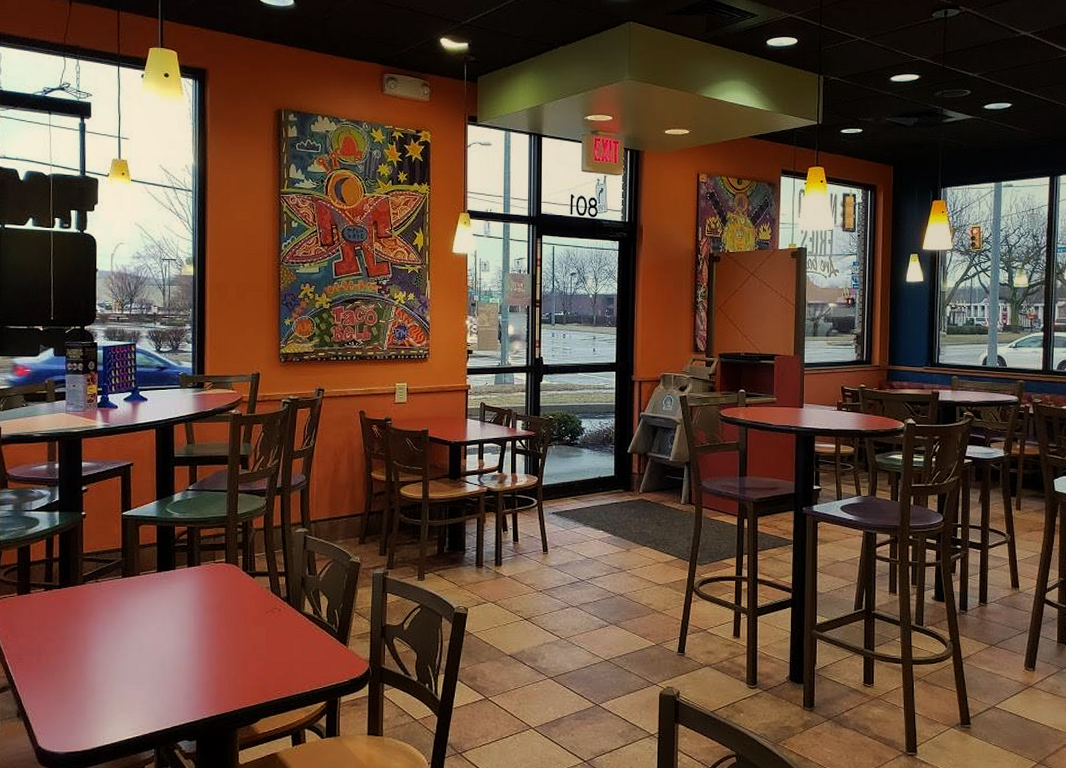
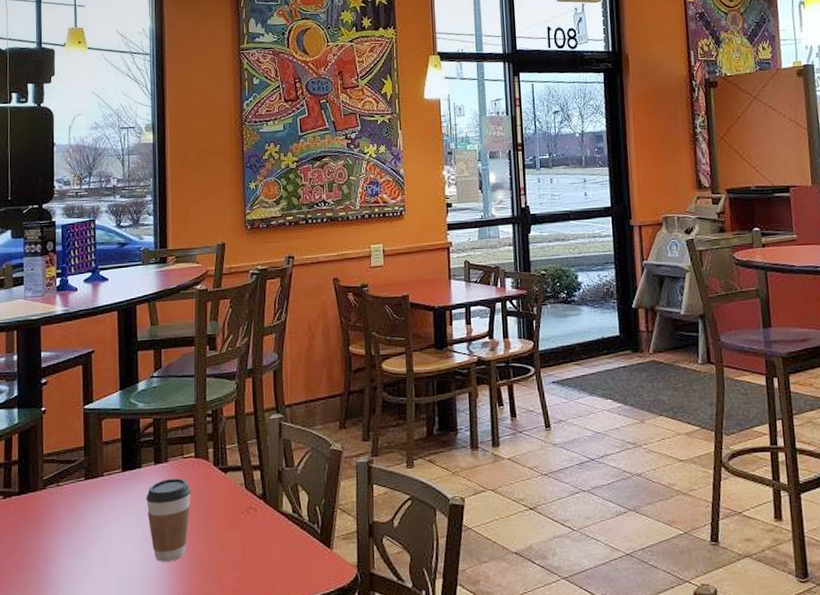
coffee cup: none [179,580,221,651] -> present [146,478,191,562]

